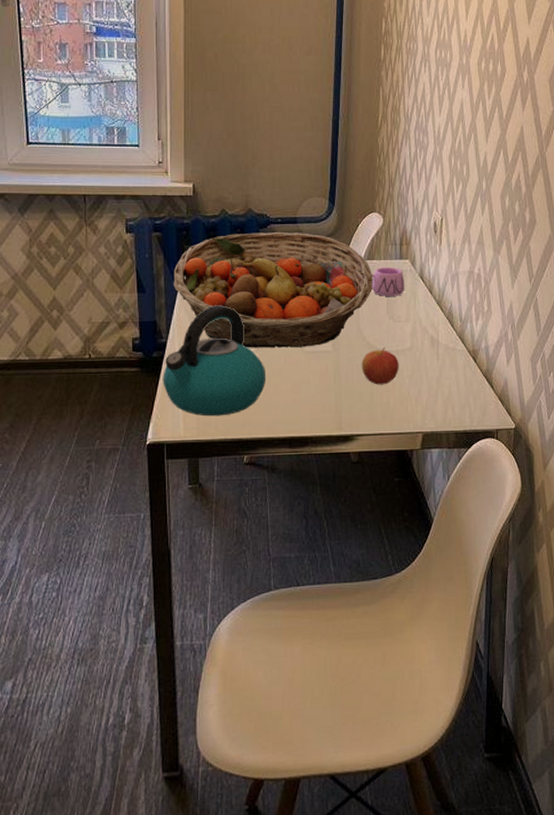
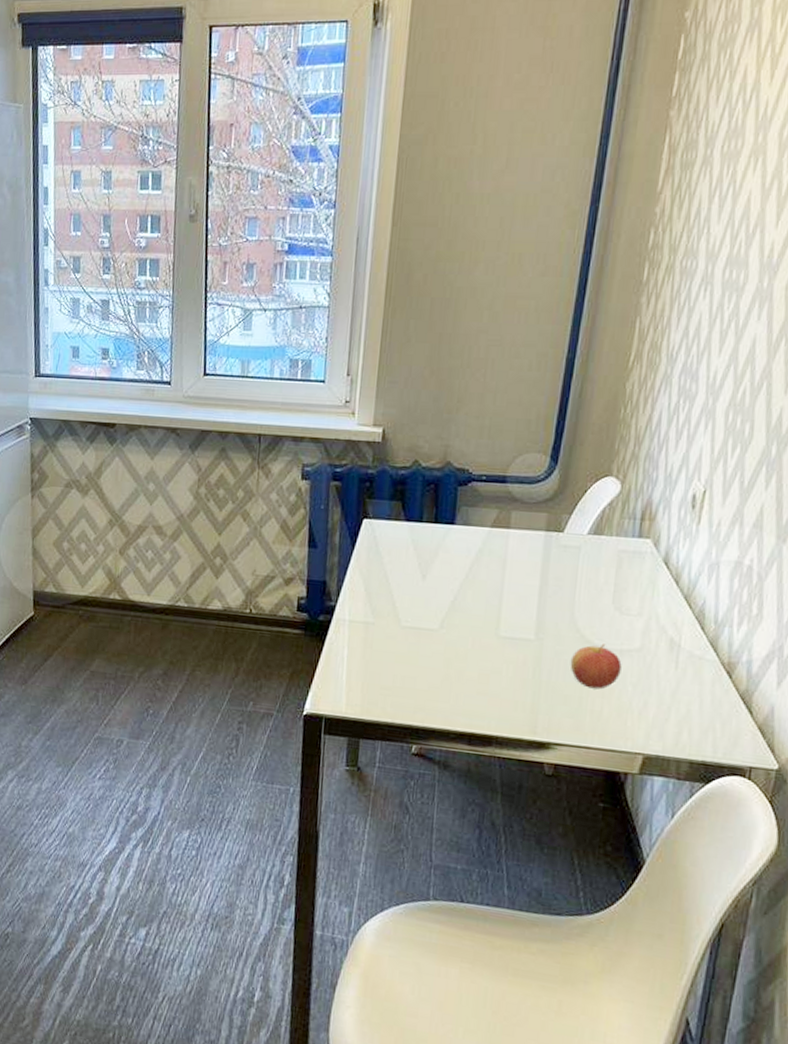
kettle: present [163,305,265,417] -> none [327,570,448,697]
fruit basket: present [173,231,373,348] -> none [349,489,599,632]
mug: present [371,267,405,296] -> none [596,545,642,583]

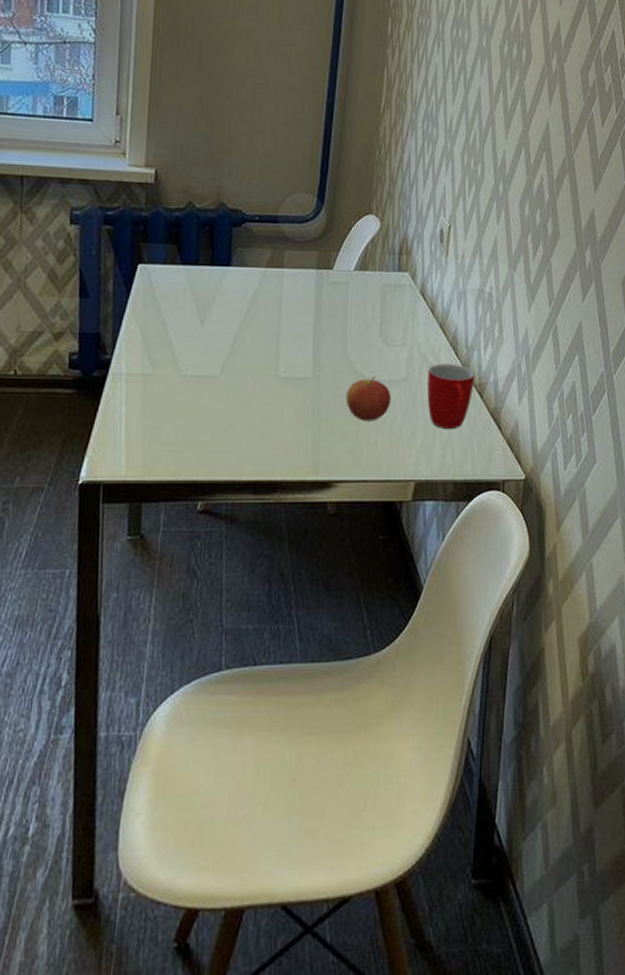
mug: none [663,637,724,707] -> present [427,363,475,429]

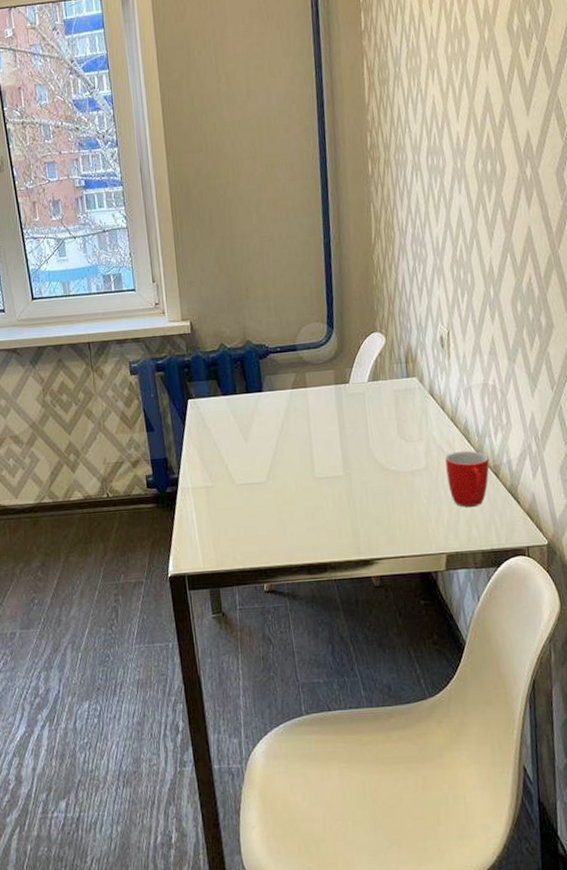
apple: present [345,376,391,422] -> none [375,468,416,507]

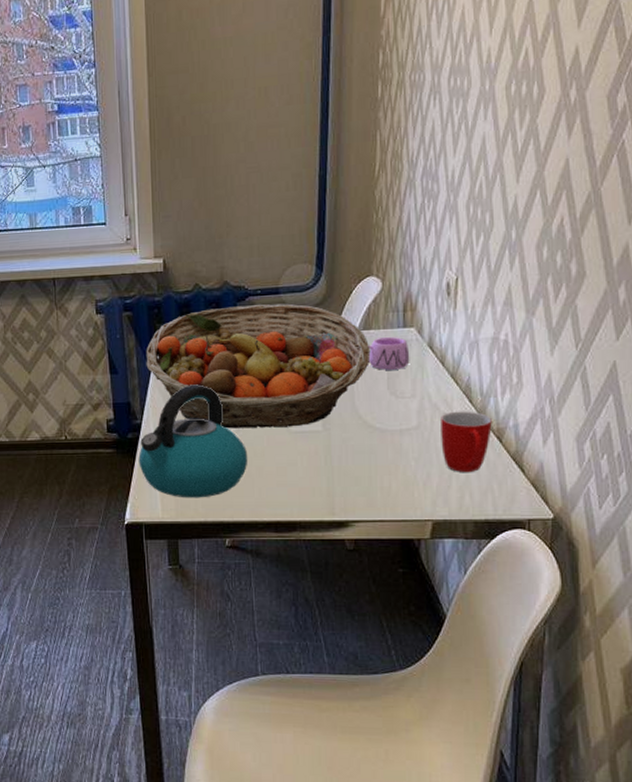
kettle: none [178,438,279,547] -> present [138,384,247,498]
fruit basket: none [179,359,381,478] -> present [146,303,371,429]
mug: none [377,386,415,417] -> present [368,337,410,370]

